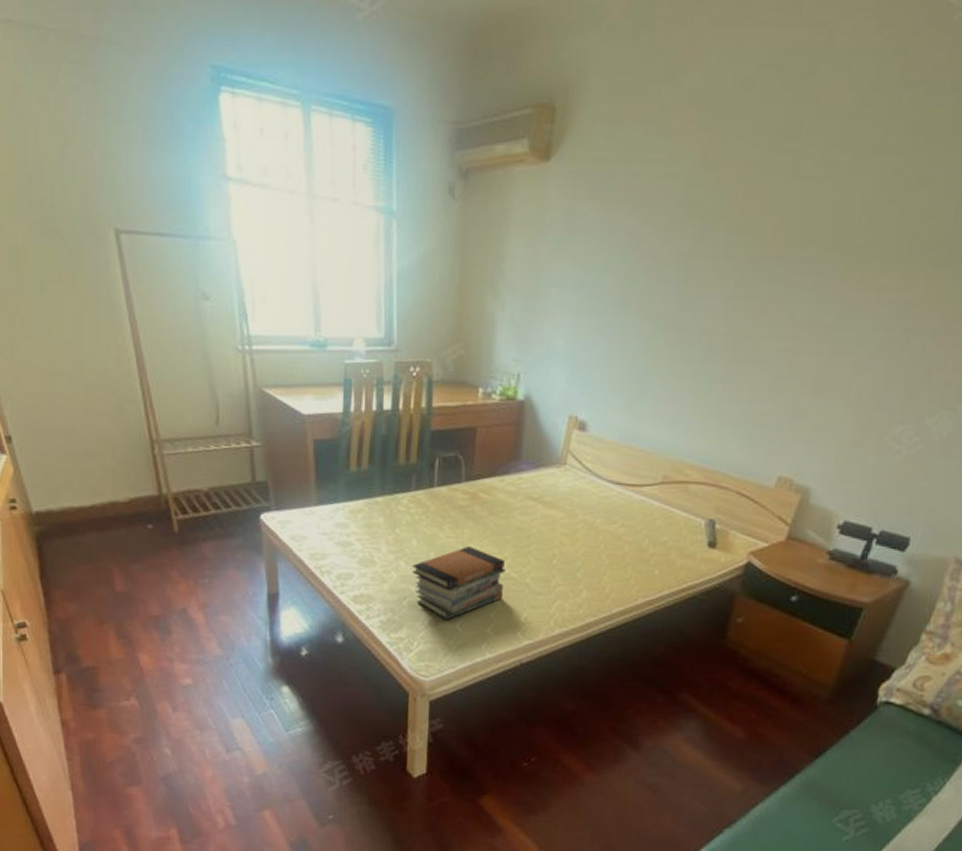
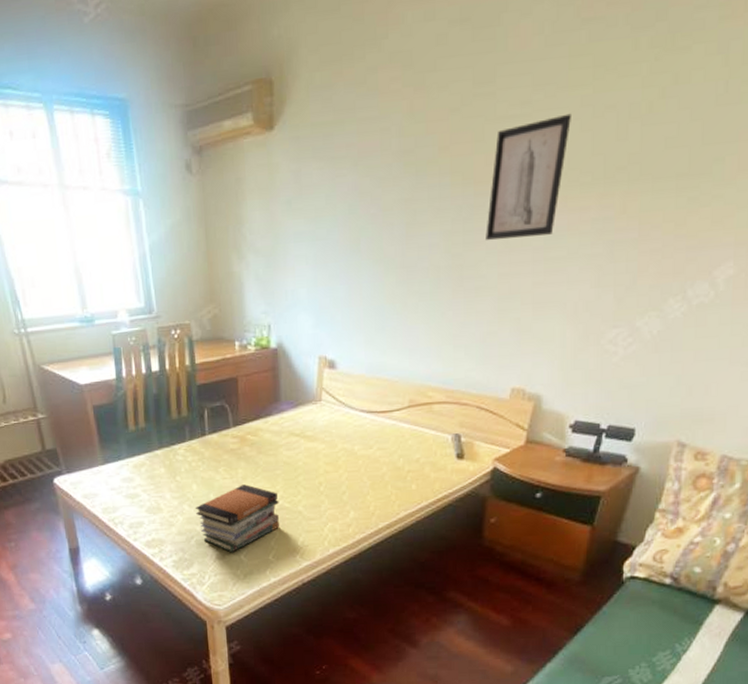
wall art: none [769,181,881,312] -> present [486,113,571,241]

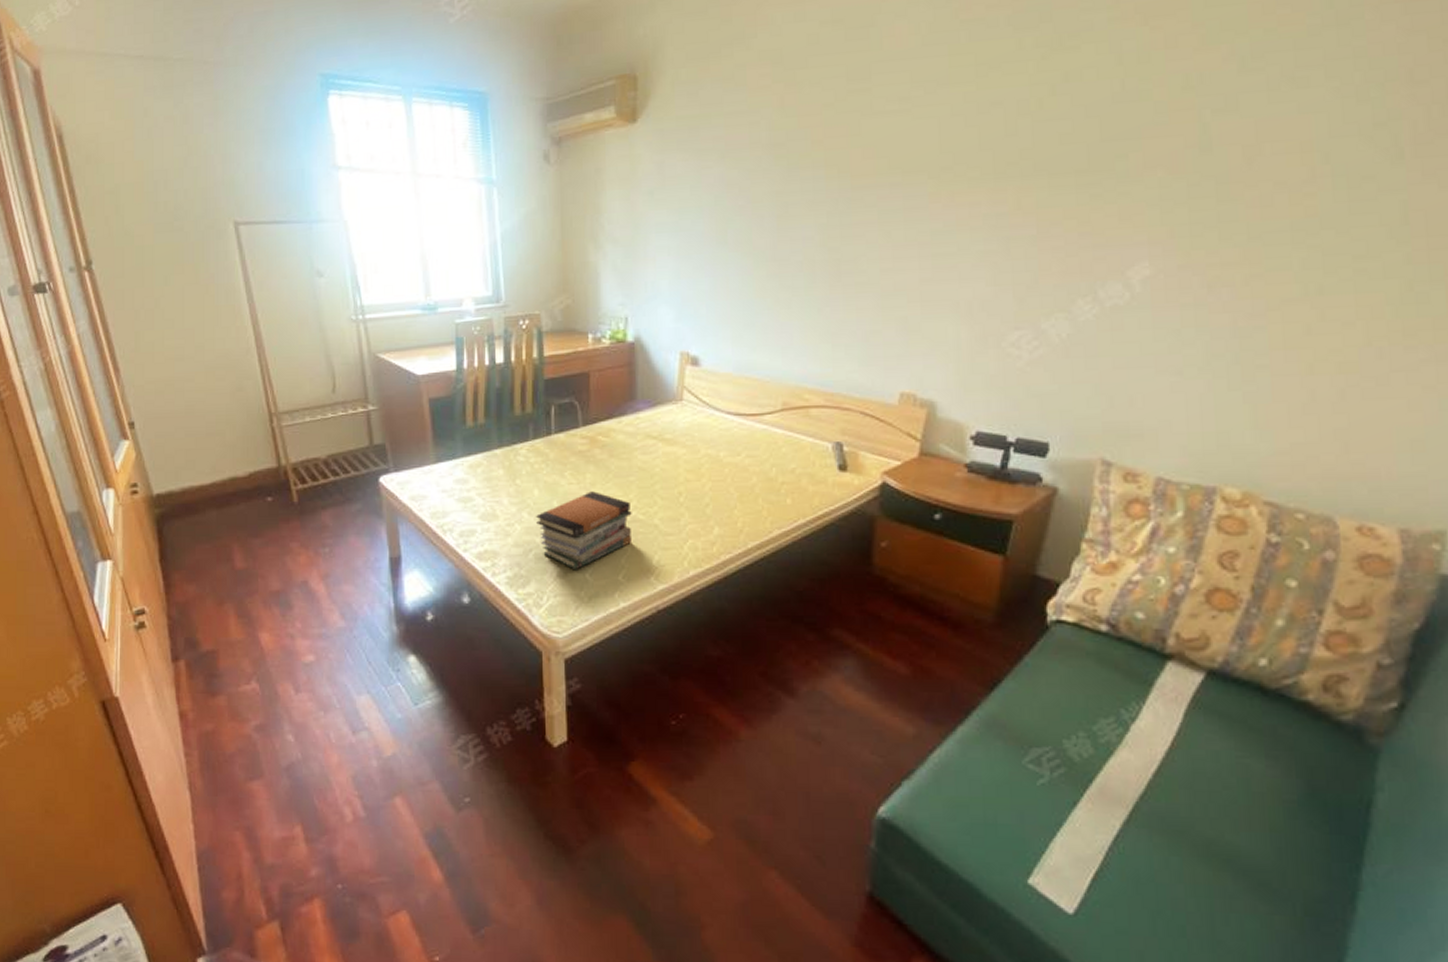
wall art: present [486,113,571,241] -> none [865,109,954,235]

